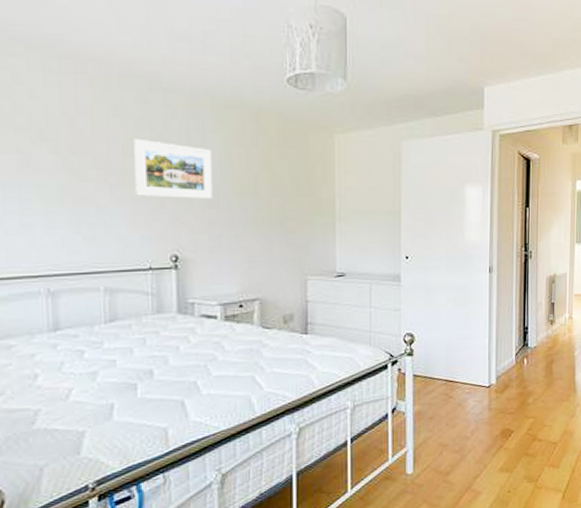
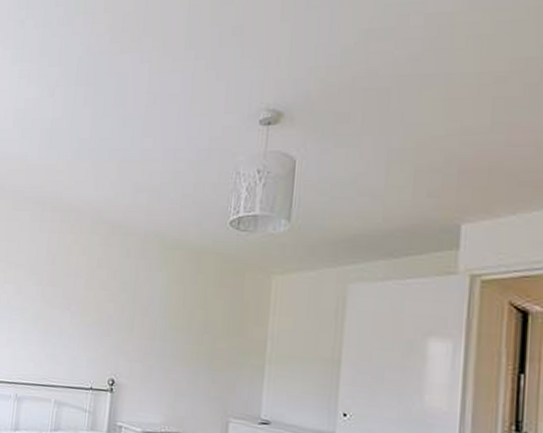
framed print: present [134,139,213,200] -> none [89,275,155,332]

